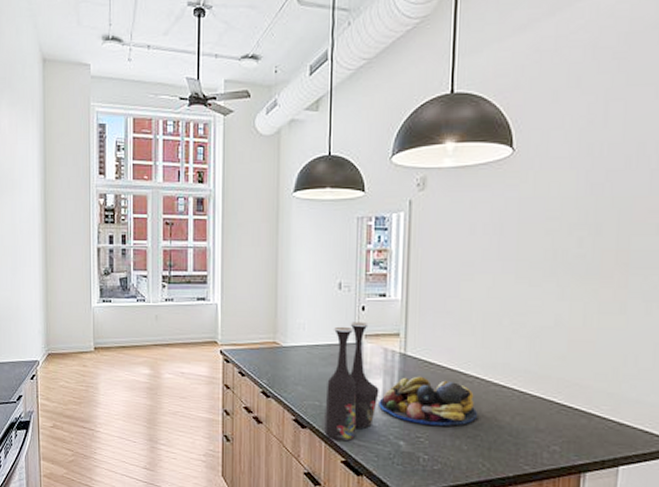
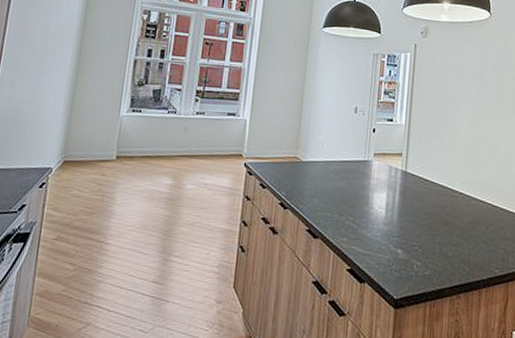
vase: present [324,322,379,442] -> none [334,142,383,251]
fruit bowl: present [379,376,478,427] -> none [382,191,461,236]

